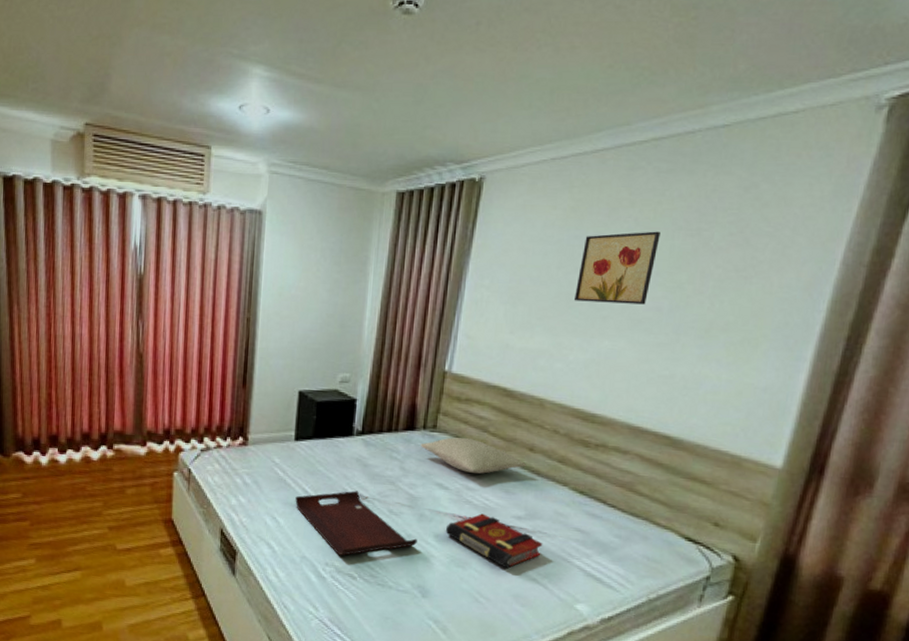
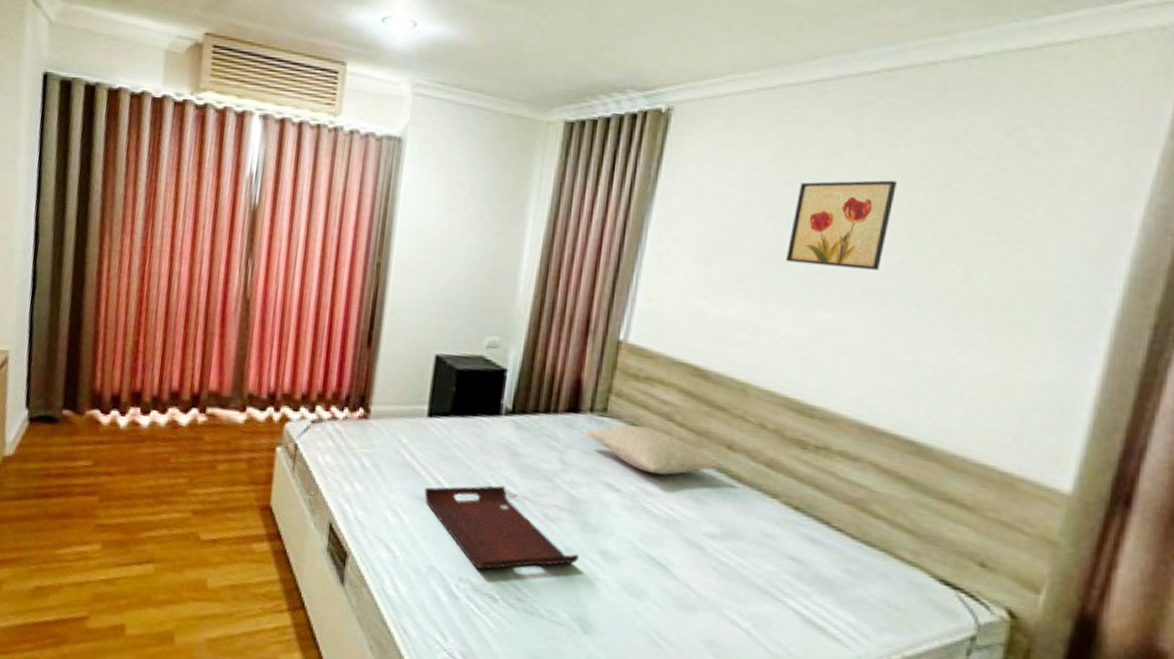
book: present [445,513,543,569] -> none [615,527,745,604]

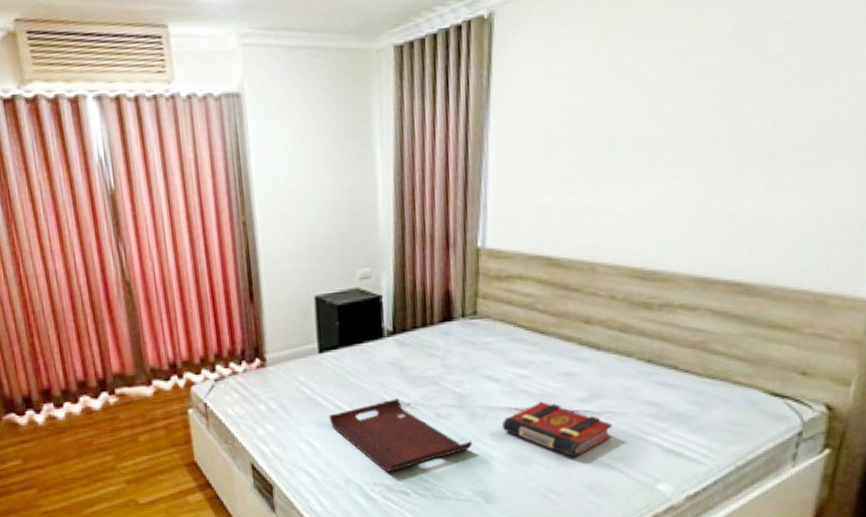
pillow: present [586,425,723,475] -> none [462,319,583,360]
book: none [615,527,745,604] -> present [502,401,613,458]
wall art: present [785,180,897,271] -> none [615,46,707,144]

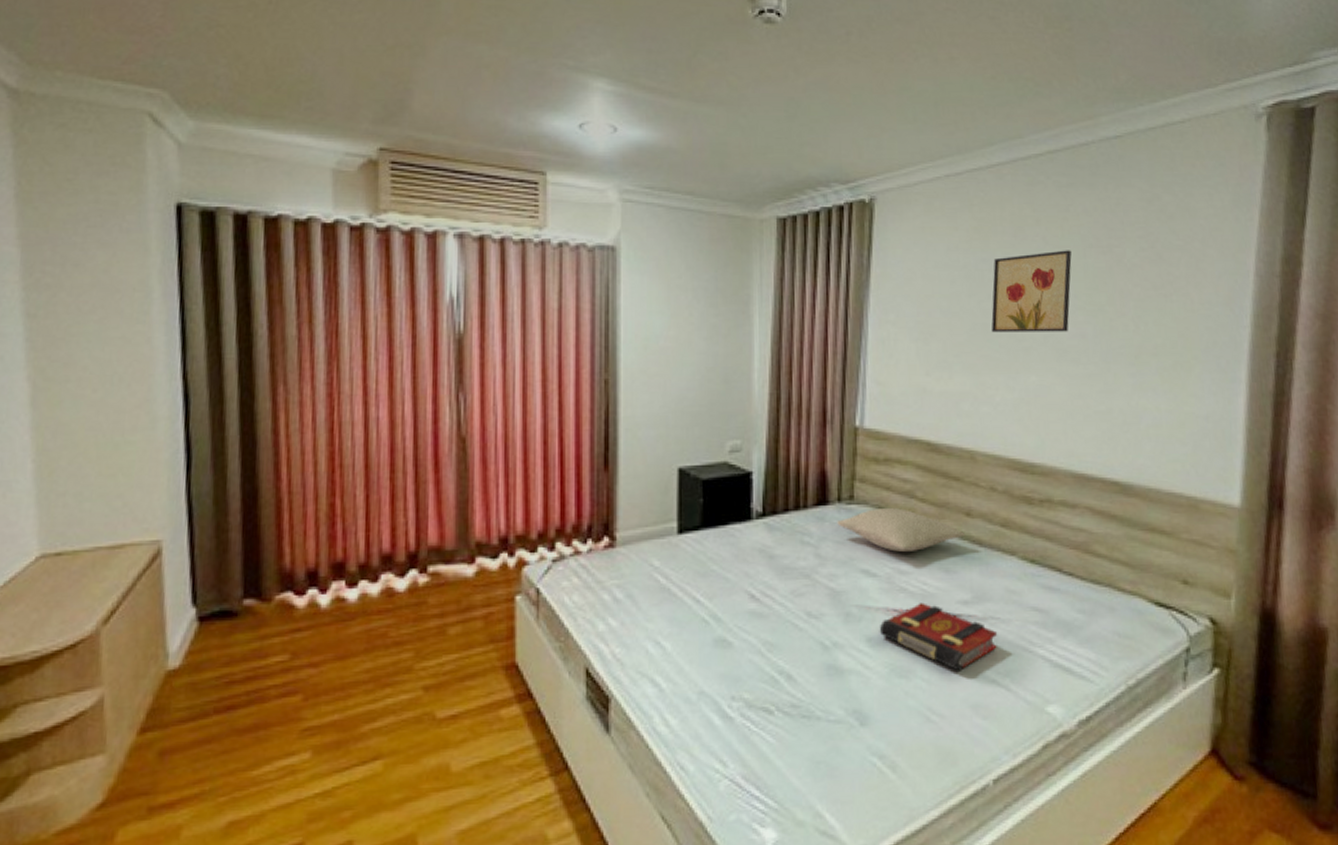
serving tray: present [329,398,472,473] -> none [684,592,846,684]
pillow: none [462,319,583,360] -> present [837,507,964,553]
wall art: none [615,46,707,144] -> present [991,250,1072,333]

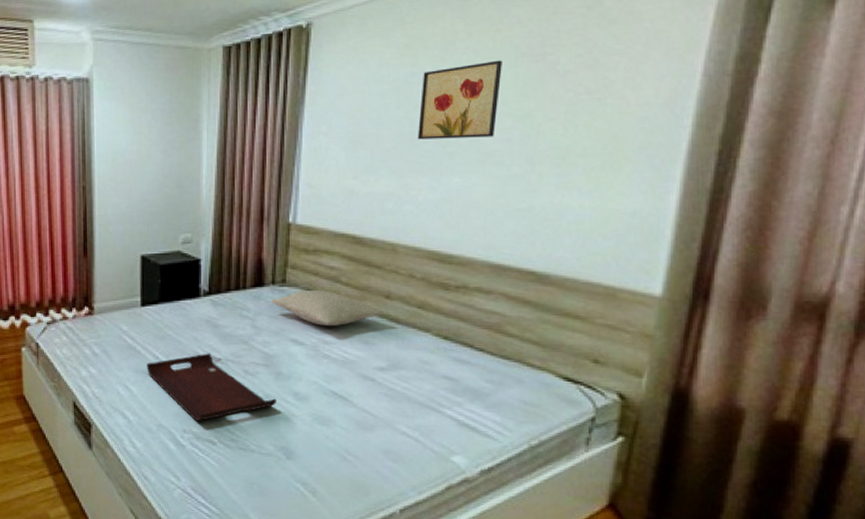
serving tray: none [684,592,846,684] -> present [146,353,276,422]
book: present [879,602,998,671] -> none [305,367,410,423]

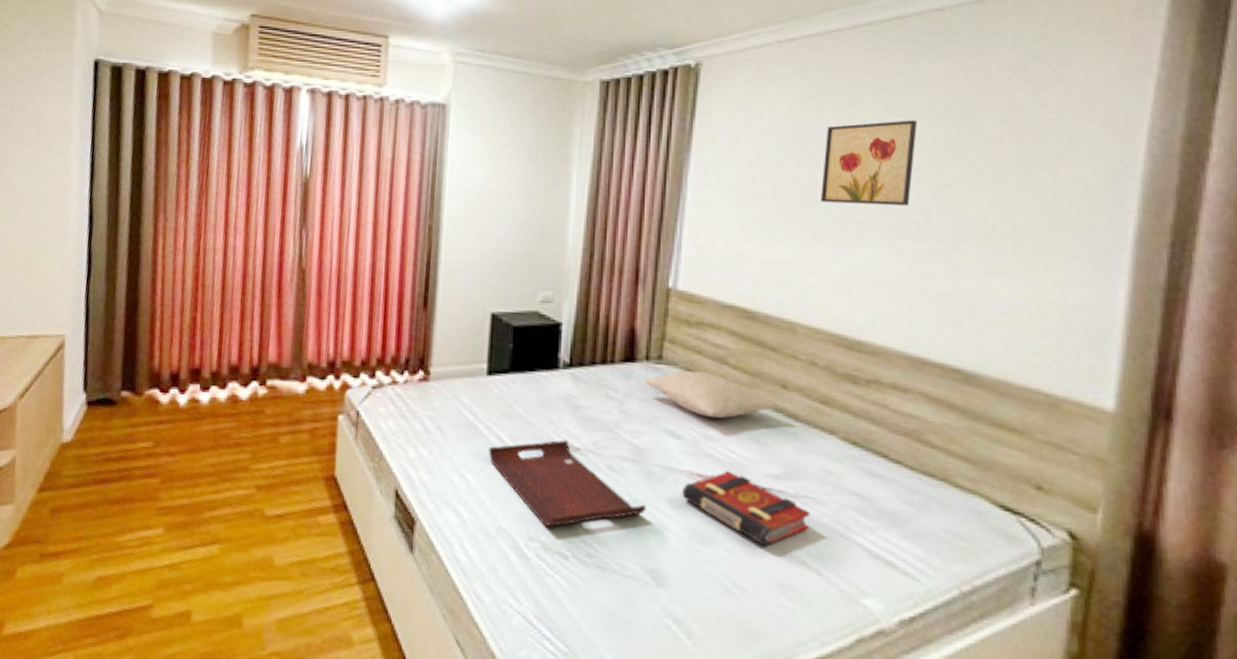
book: none [305,367,410,423] -> present [681,471,811,547]

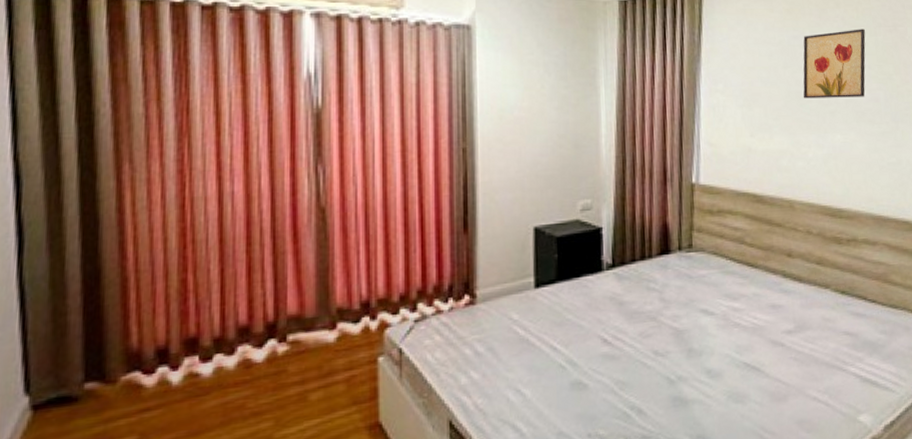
serving tray: present [488,440,646,528] -> none [542,336,689,421]
pillow: present [644,370,779,419] -> none [678,252,787,292]
book: present [681,471,811,547] -> none [717,335,817,393]

